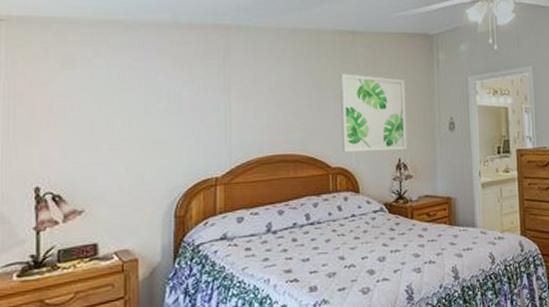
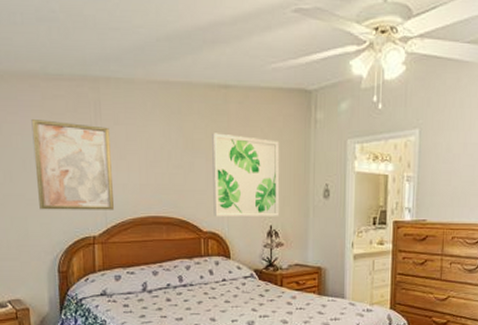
wall art: none [157,65,239,153] -> present [31,119,114,210]

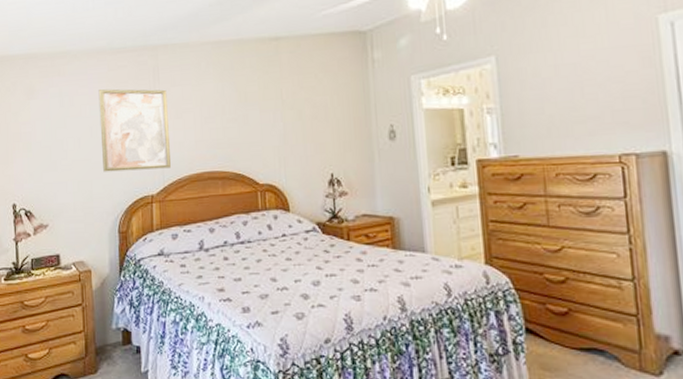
wall art: present [212,133,280,216] -> none [265,83,341,167]

